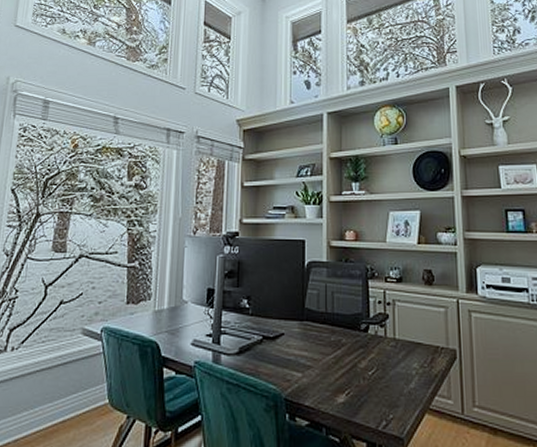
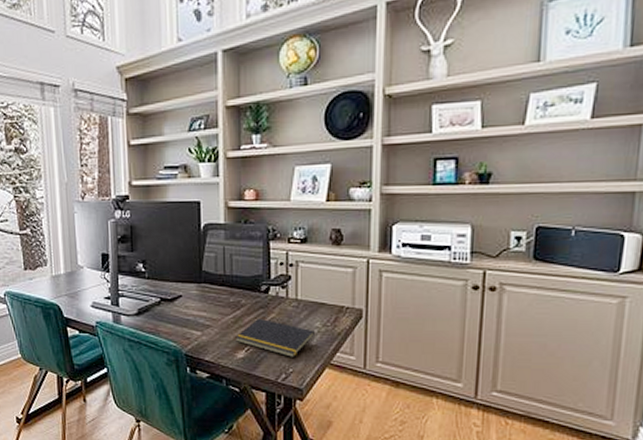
notepad: none [336,358,413,402] -> present [235,318,315,357]

